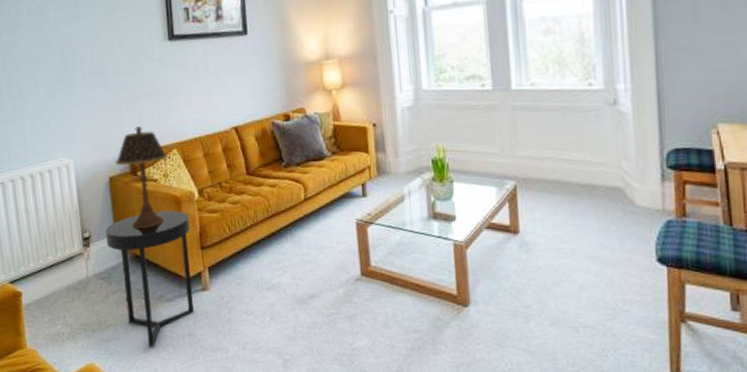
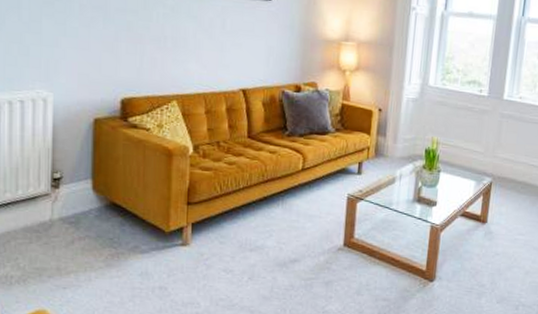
side table: present [105,210,194,348] -> none [79,161,179,298]
table lamp: present [115,126,168,228] -> none [103,71,166,177]

